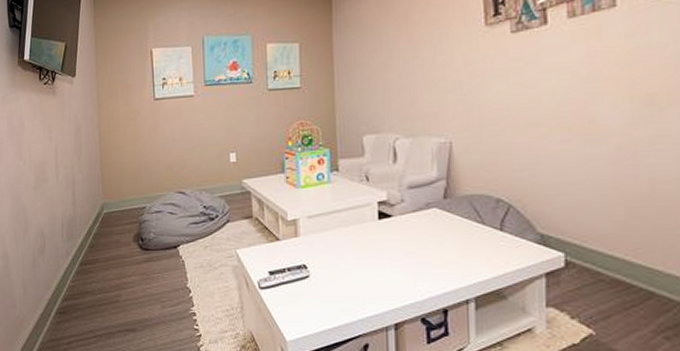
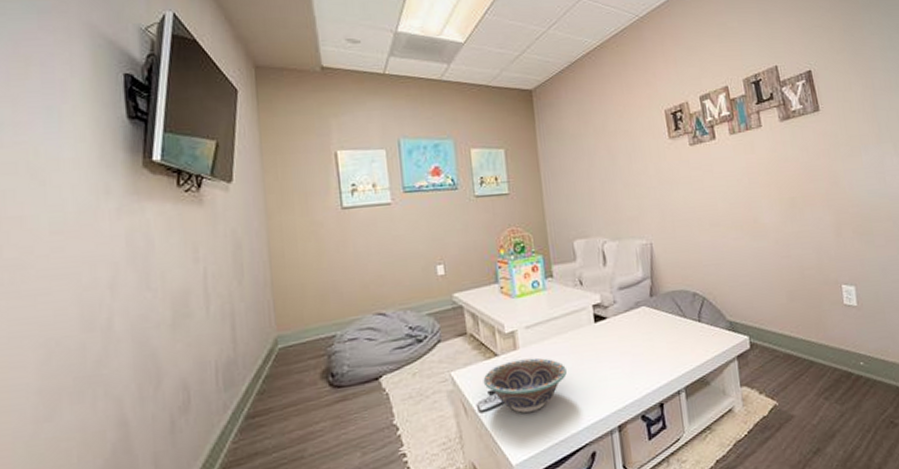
decorative bowl: none [264,246,345,296] -> present [483,357,567,413]

